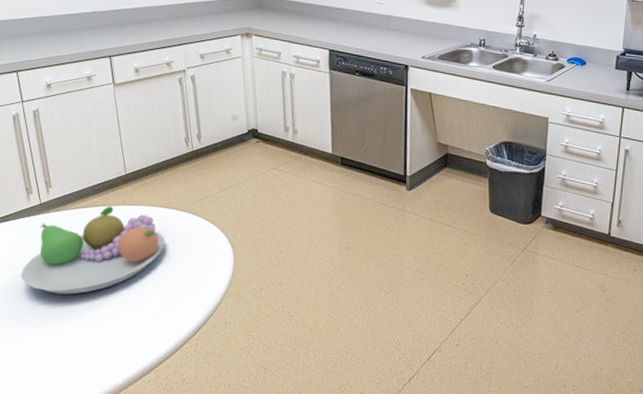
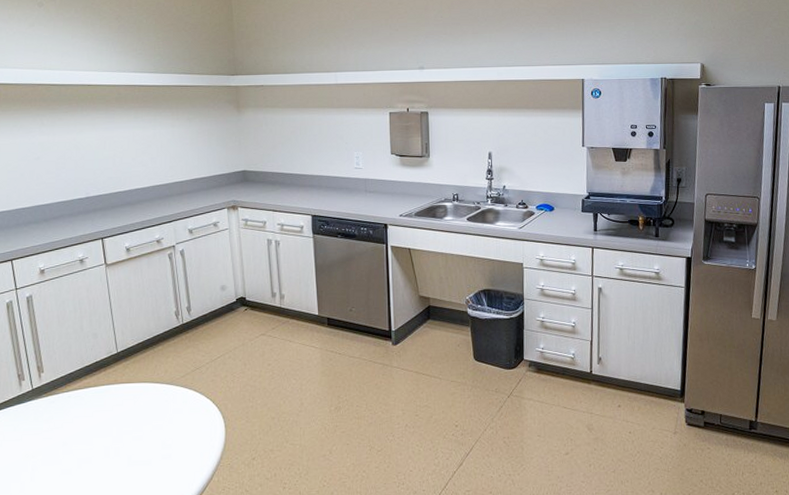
fruit bowl: present [21,206,165,295] -> none [11,386,156,482]

